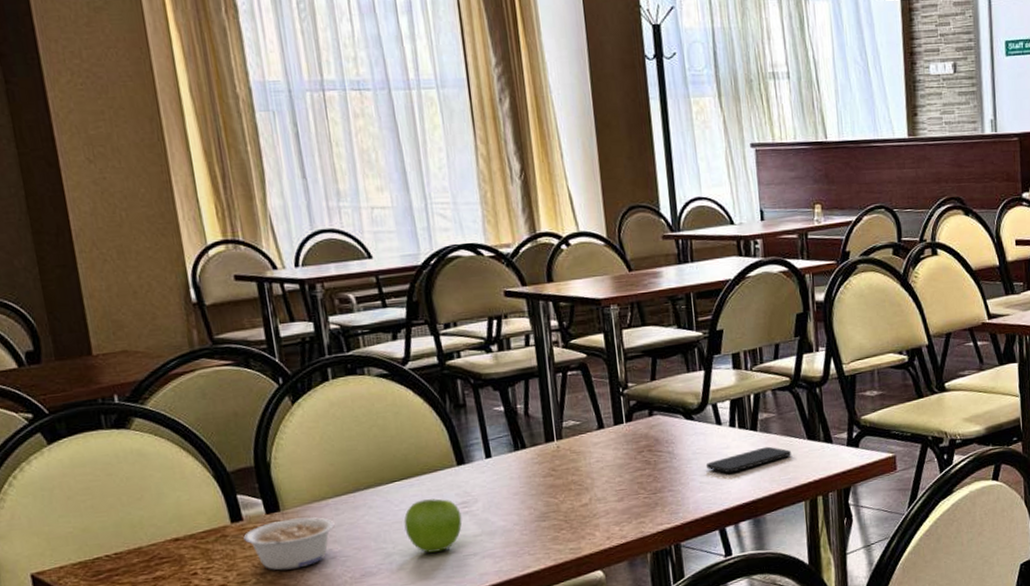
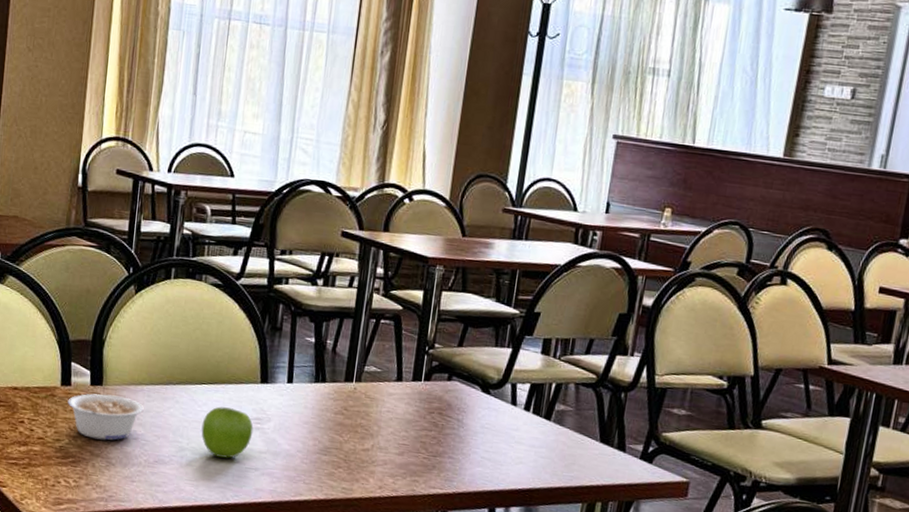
smartphone: present [705,446,791,473] -> none [491,438,580,456]

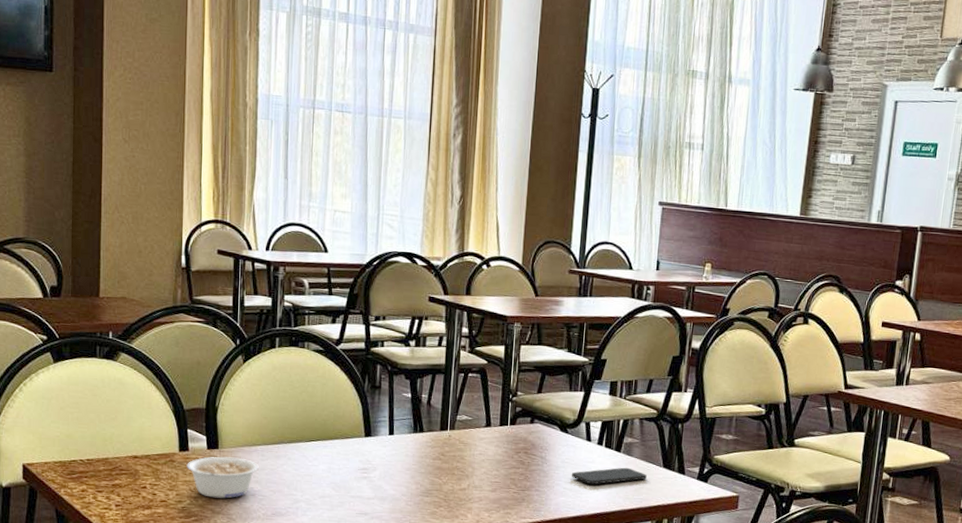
fruit: present [201,406,254,459] -> none [313,460,361,506]
smartphone: none [491,438,580,456] -> present [571,467,647,485]

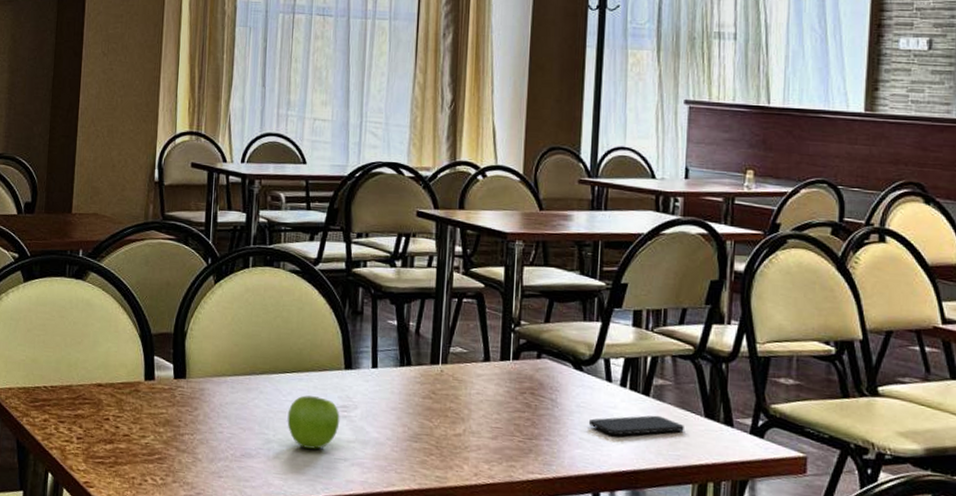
legume: present [186,456,259,499] -> none [152,387,228,435]
fruit: none [313,460,361,506] -> present [287,395,340,449]

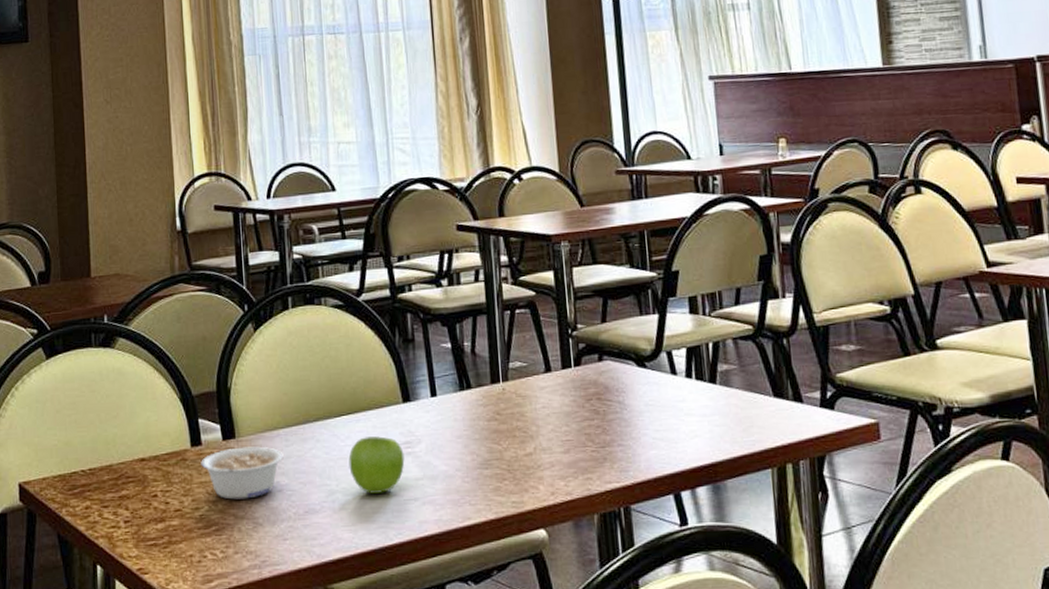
legume: none [152,387,228,435] -> present [201,446,284,500]
smartphone: present [588,415,684,436] -> none [659,402,755,430]

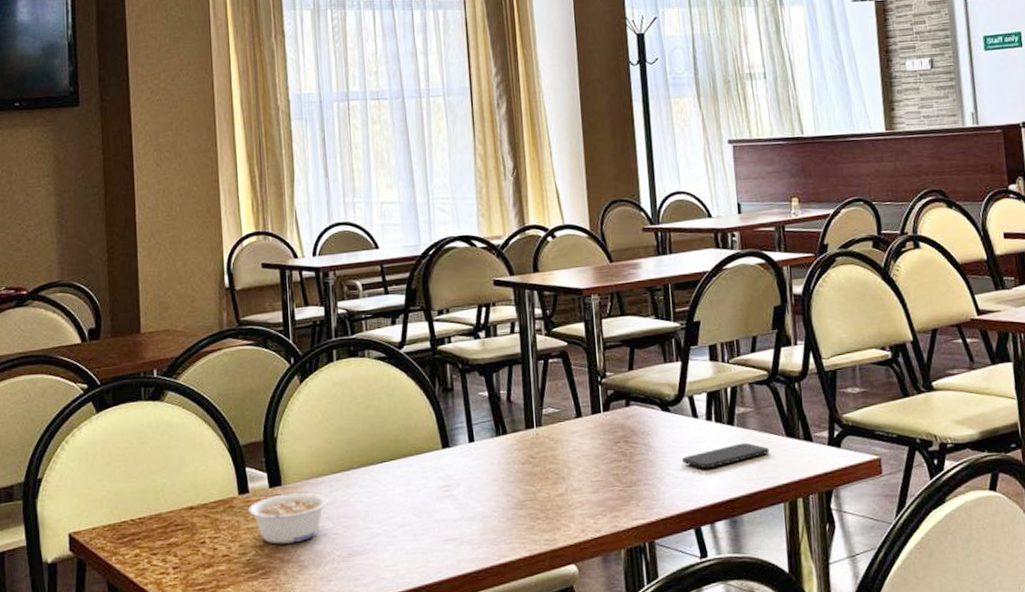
fruit: present [348,436,405,494] -> none [390,481,444,535]
smartphone: none [659,402,755,430] -> present [681,442,769,469]

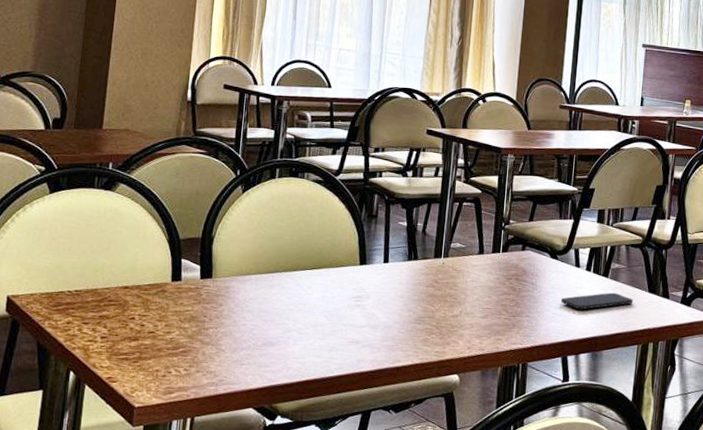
legume: present [248,493,328,544] -> none [178,286,252,329]

